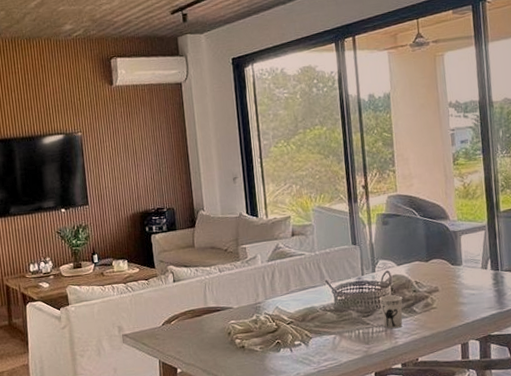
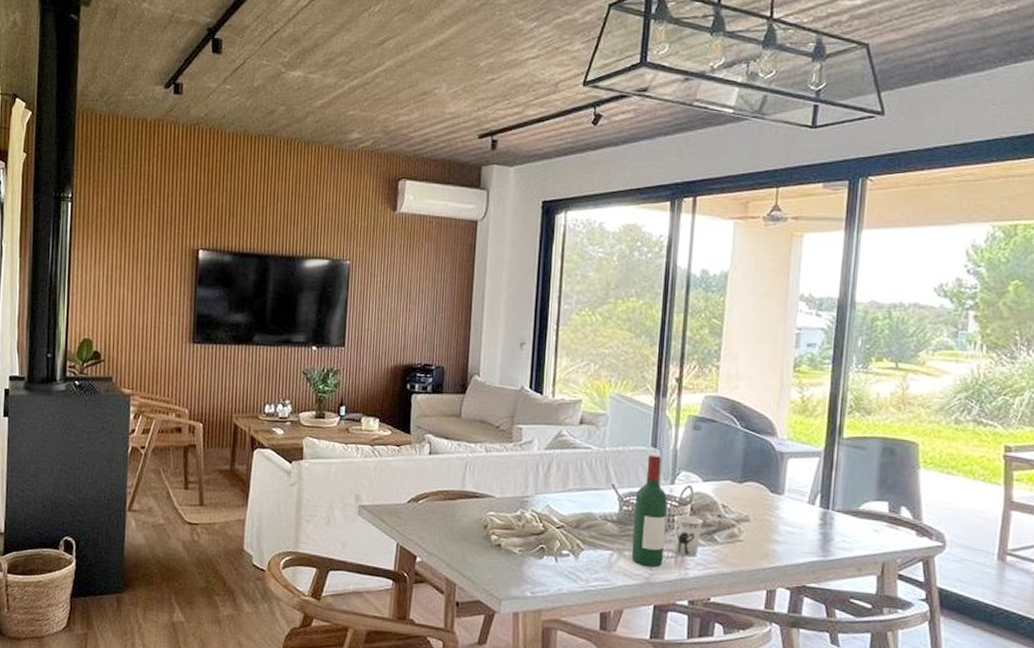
wine bottle: none [346,250,376,343] -> present [631,454,667,568]

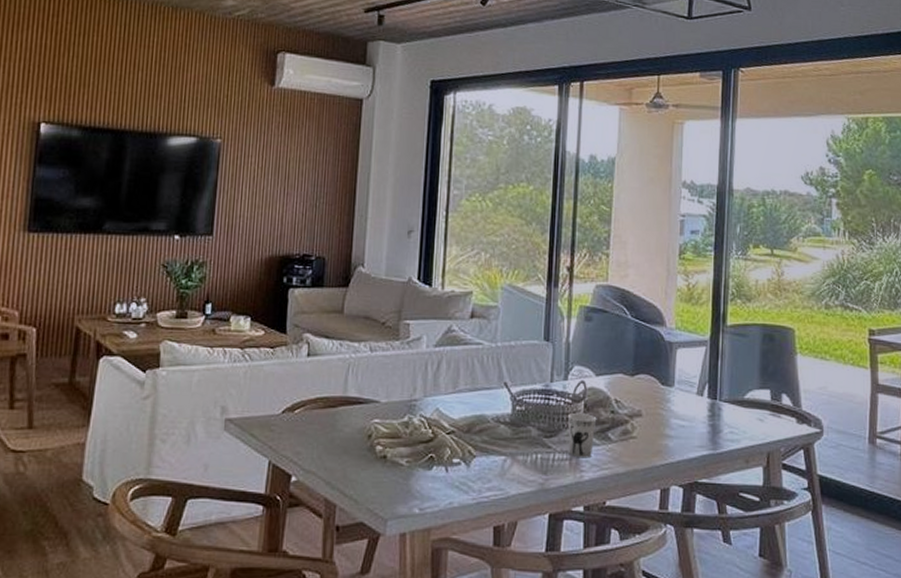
wine bottle: present [631,454,667,568] -> none [525,348,561,472]

